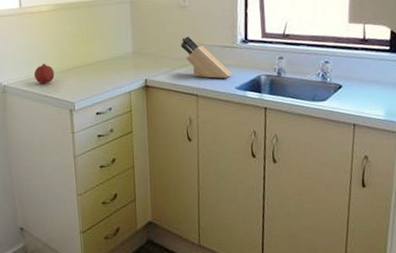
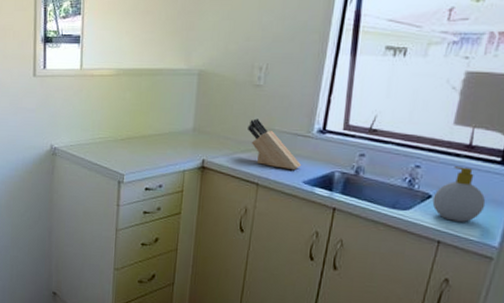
fruit: present [33,63,55,84] -> none [86,129,107,151]
soap bottle: none [343,58,385,105] -> present [432,166,486,222]

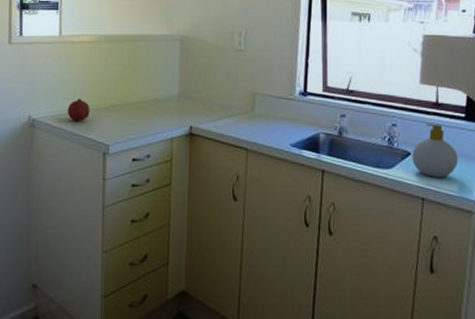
fruit: none [86,129,107,151] -> present [67,98,90,121]
knife block: present [248,118,302,169] -> none [233,83,288,132]

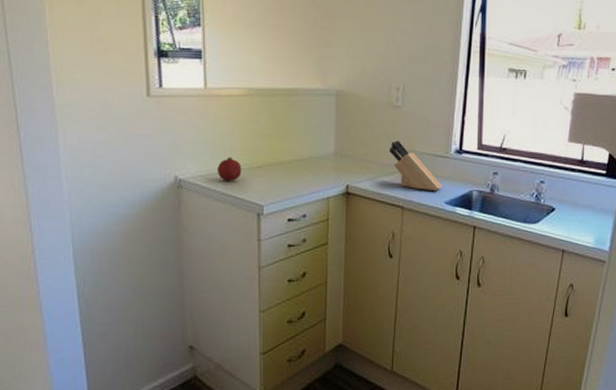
knife block: none [233,83,288,132] -> present [390,140,443,190]
soap bottle: present [412,123,459,178] -> none [556,180,597,231]

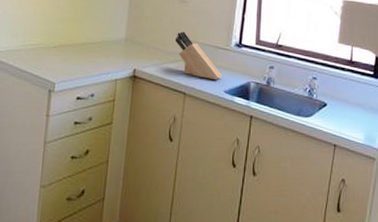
fruit: present [217,156,242,181] -> none [16,36,39,59]

